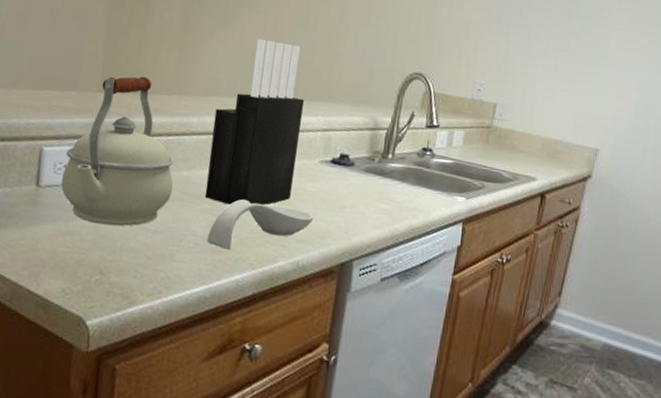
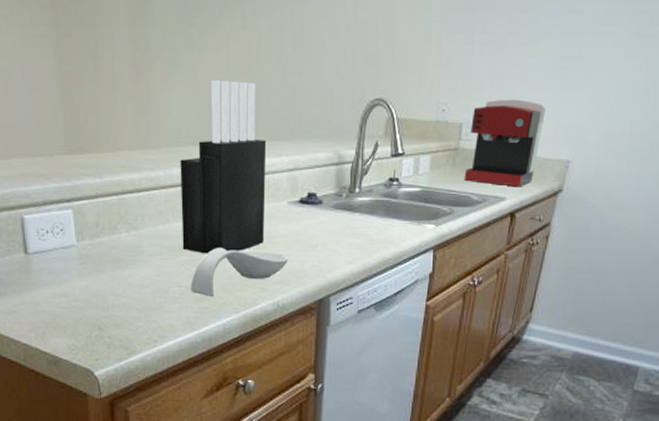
kettle: present [61,76,174,226] -> none [46,133,152,284]
coffee maker: none [496,86,575,169] -> present [464,99,545,187]

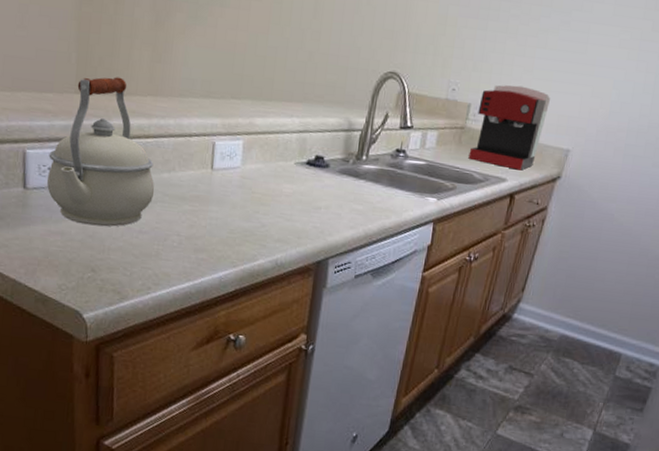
kettle: none [46,133,152,284] -> present [46,77,155,227]
knife block: present [180,79,267,254] -> none [185,35,280,206]
spoon rest: present [191,248,289,296] -> none [190,201,291,249]

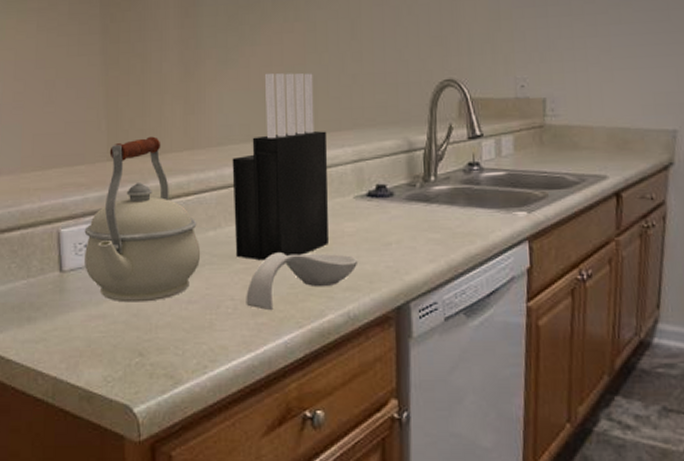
knife block: none [185,35,280,206] -> present [232,73,329,261]
spoon rest: none [190,201,291,249] -> present [246,253,359,310]
coffee maker: present [468,85,550,170] -> none [555,68,640,164]

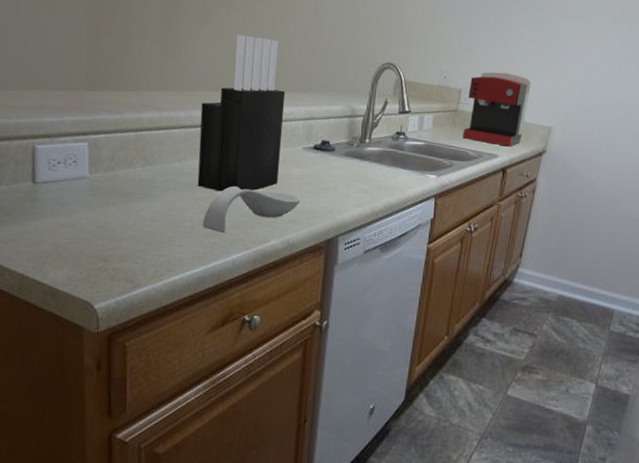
kettle: present [83,136,201,303] -> none [56,74,167,217]
coffee maker: none [555,68,640,164] -> present [462,72,531,147]

